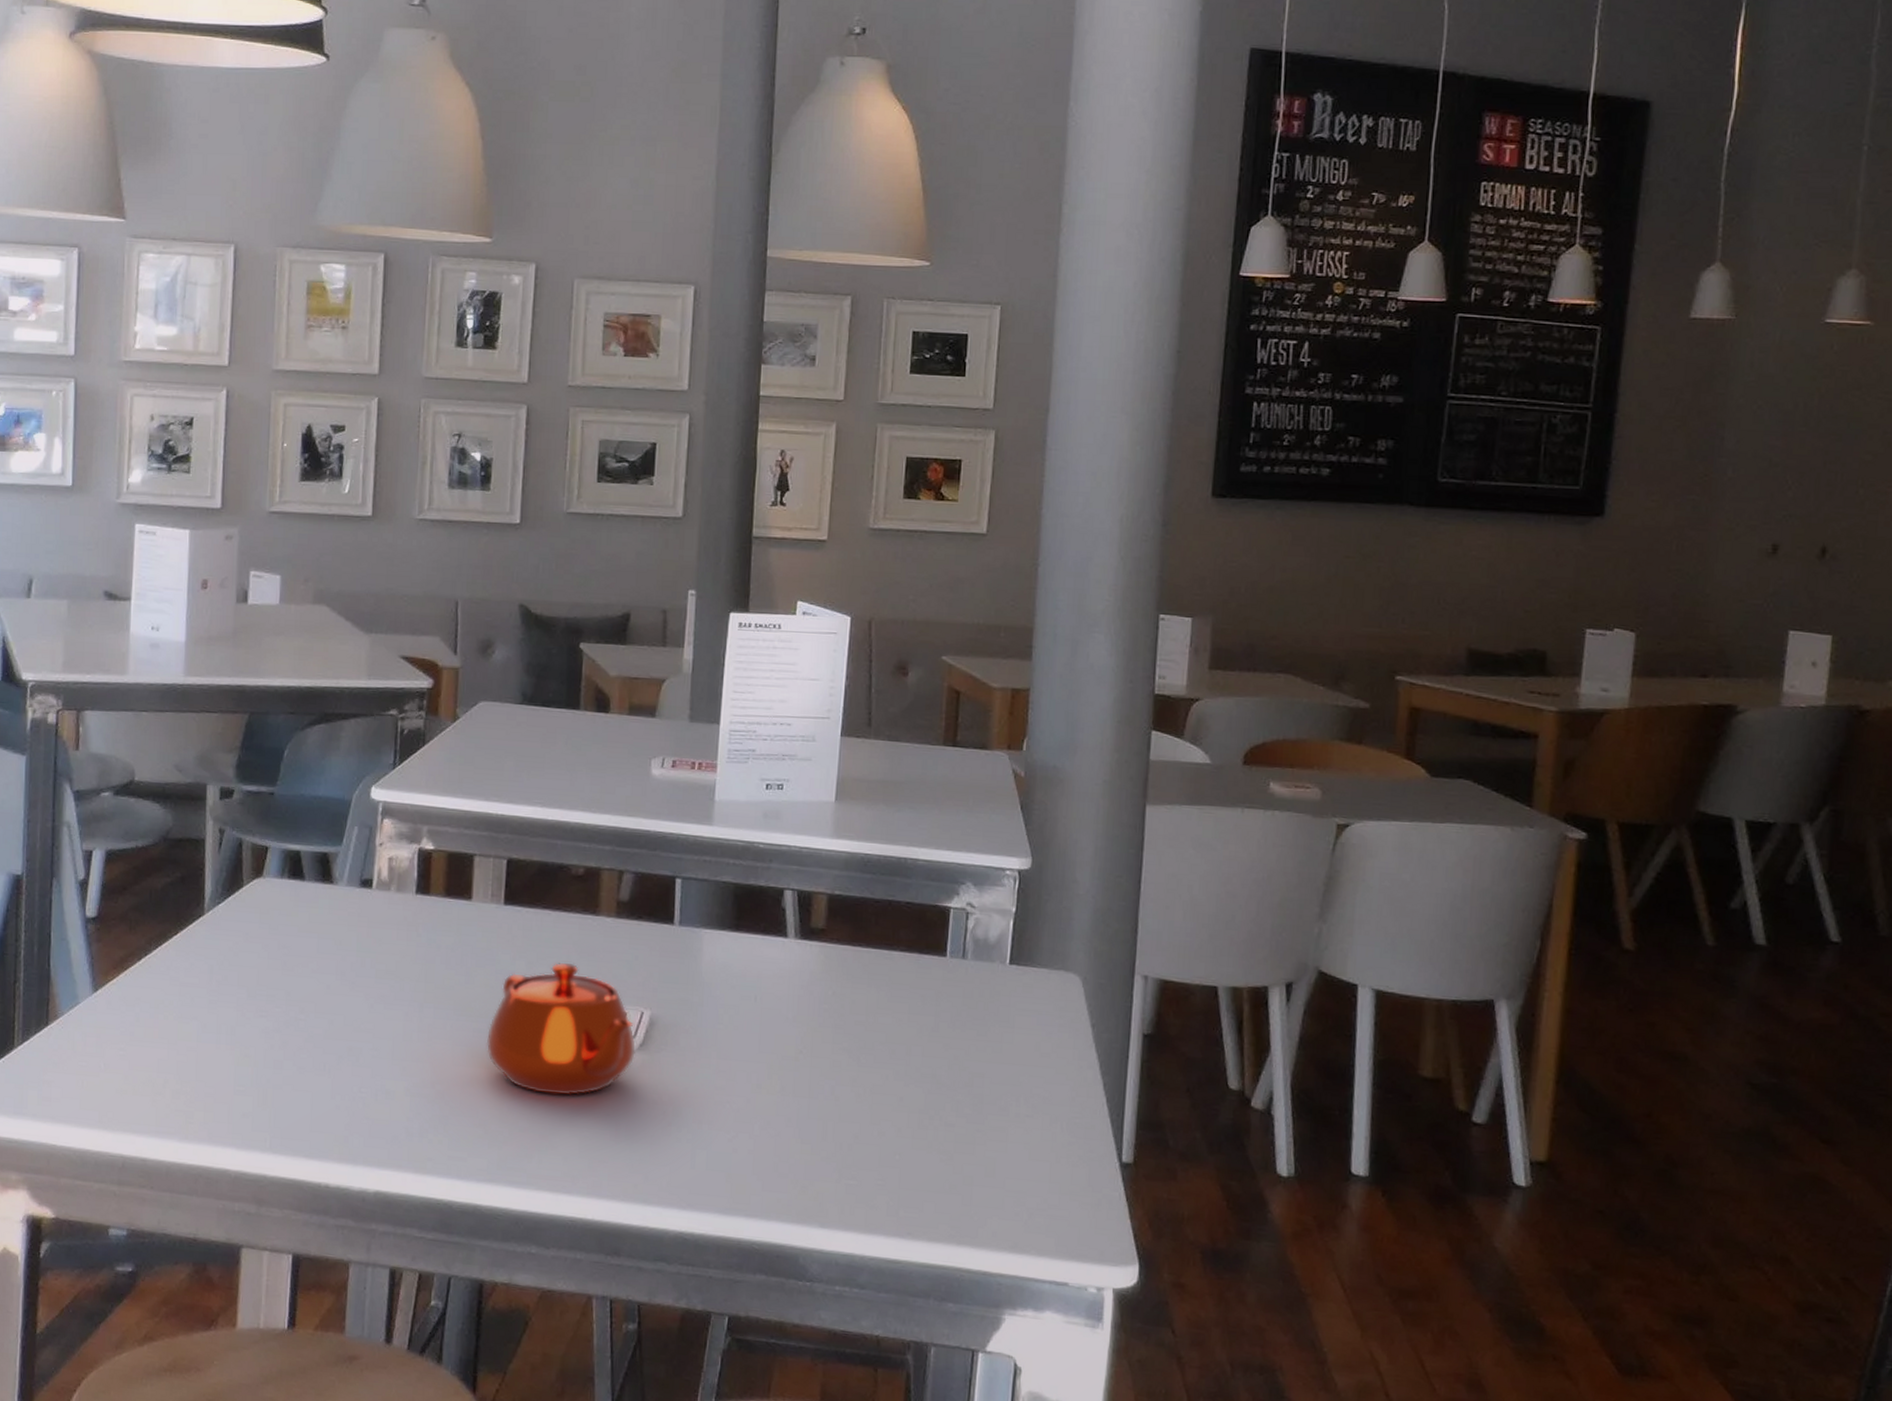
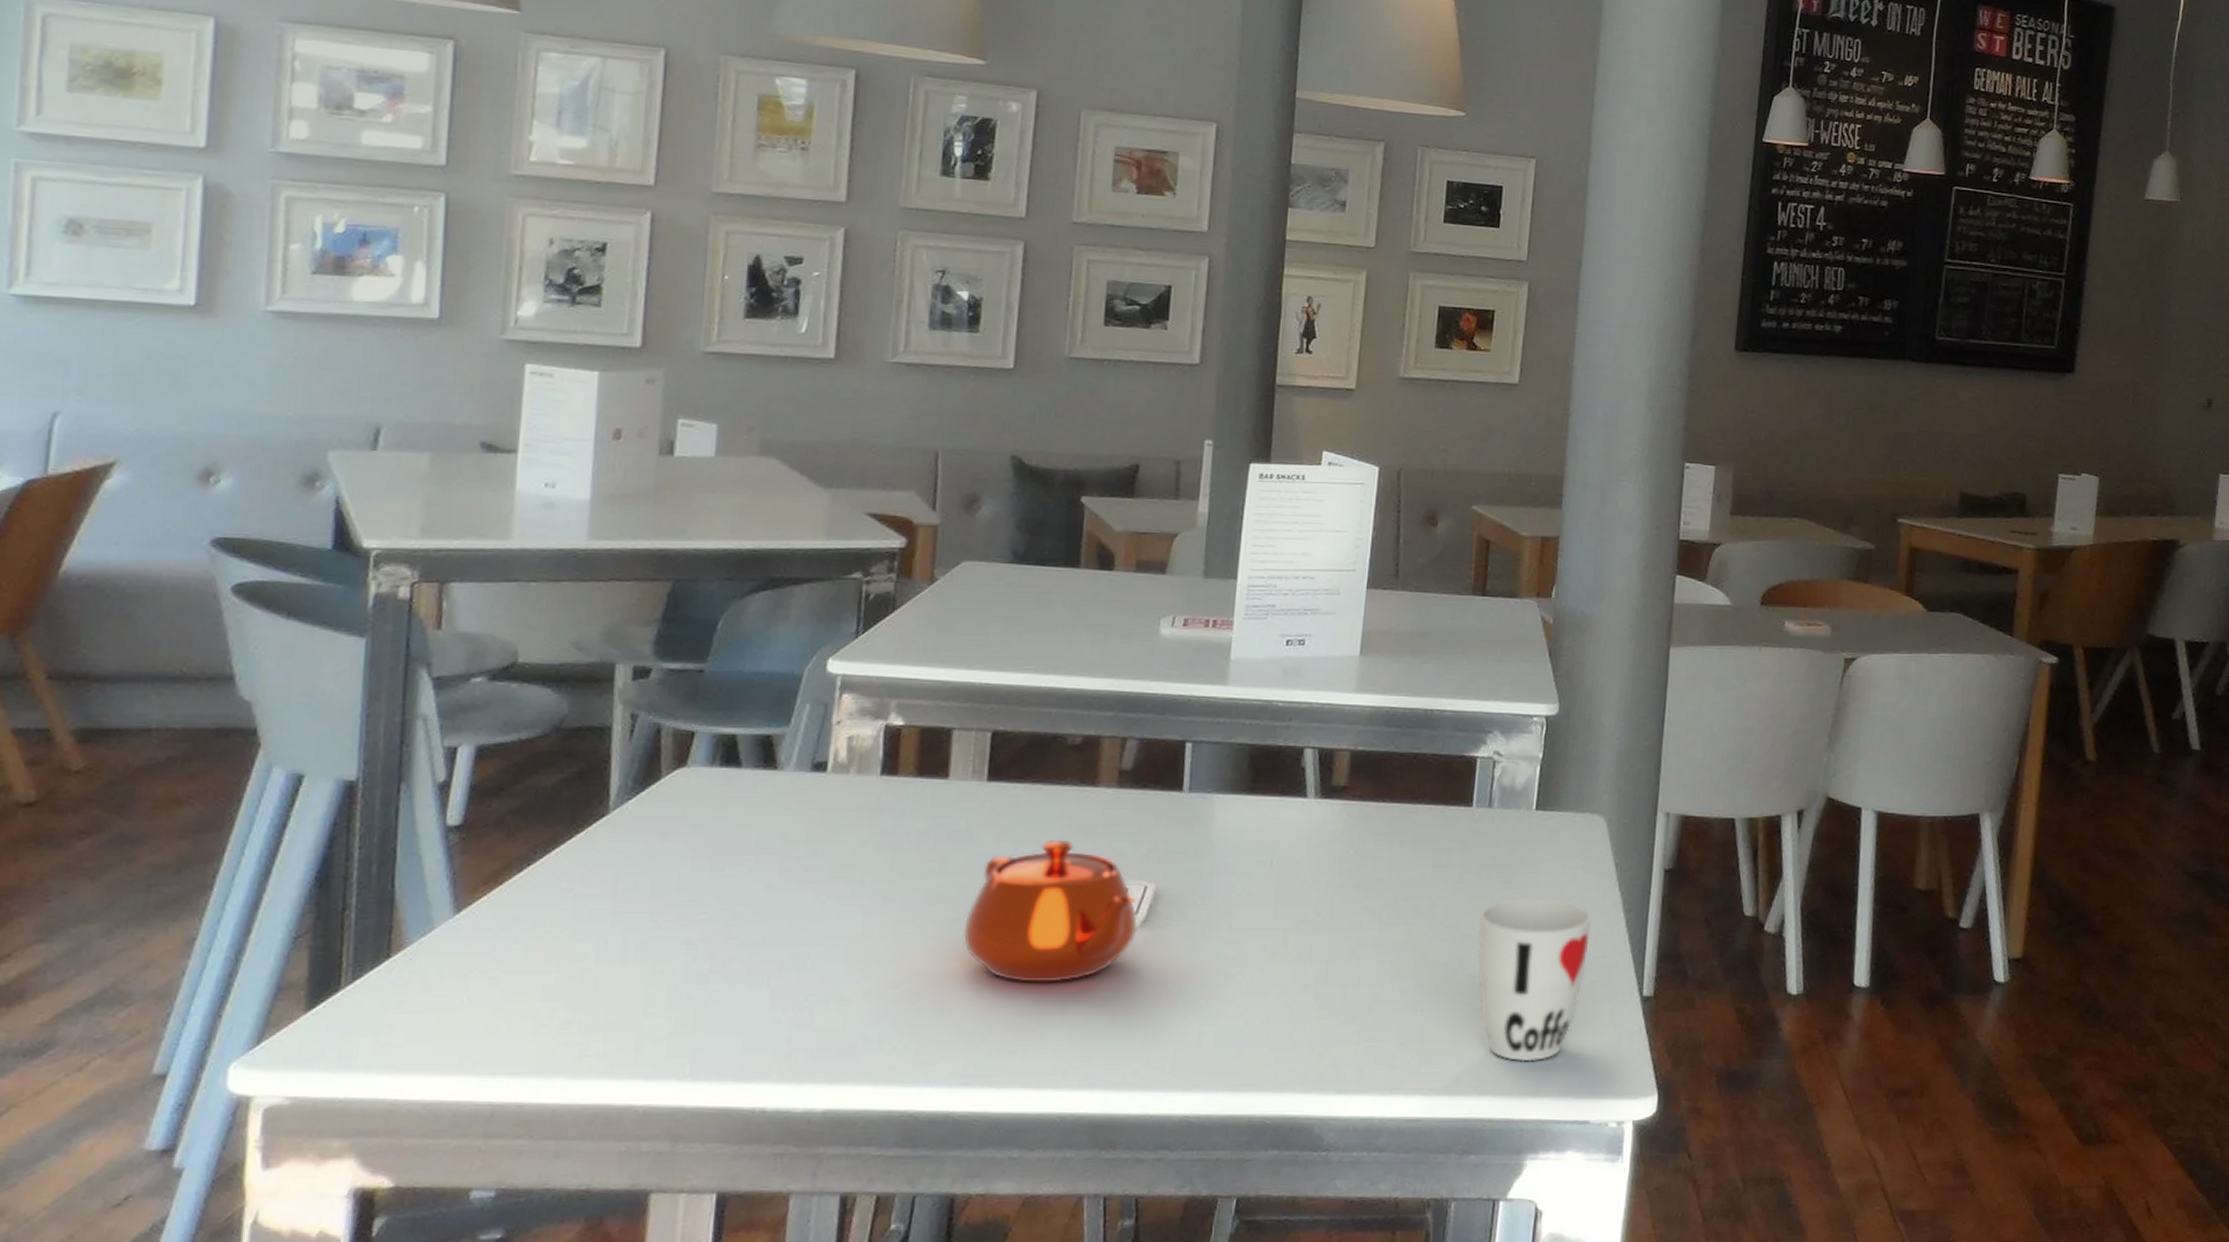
cup: none [953,1051,1069,1217] -> present [1478,898,1593,1062]

